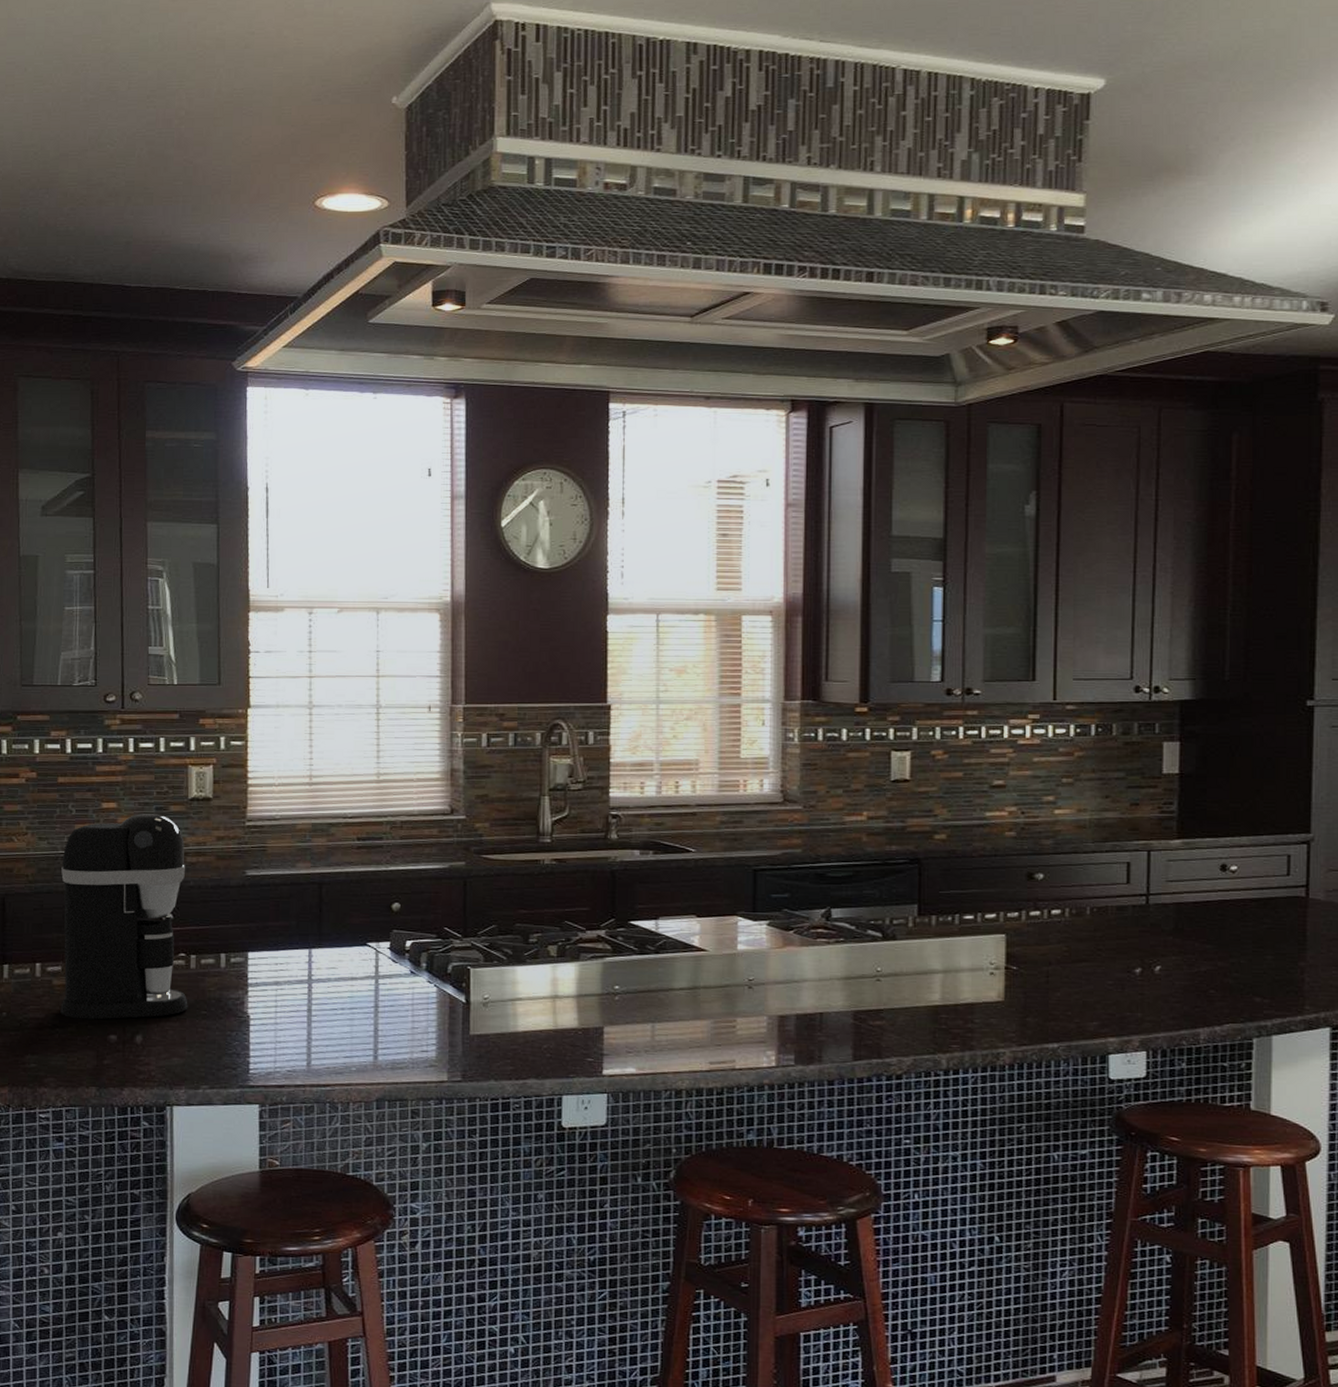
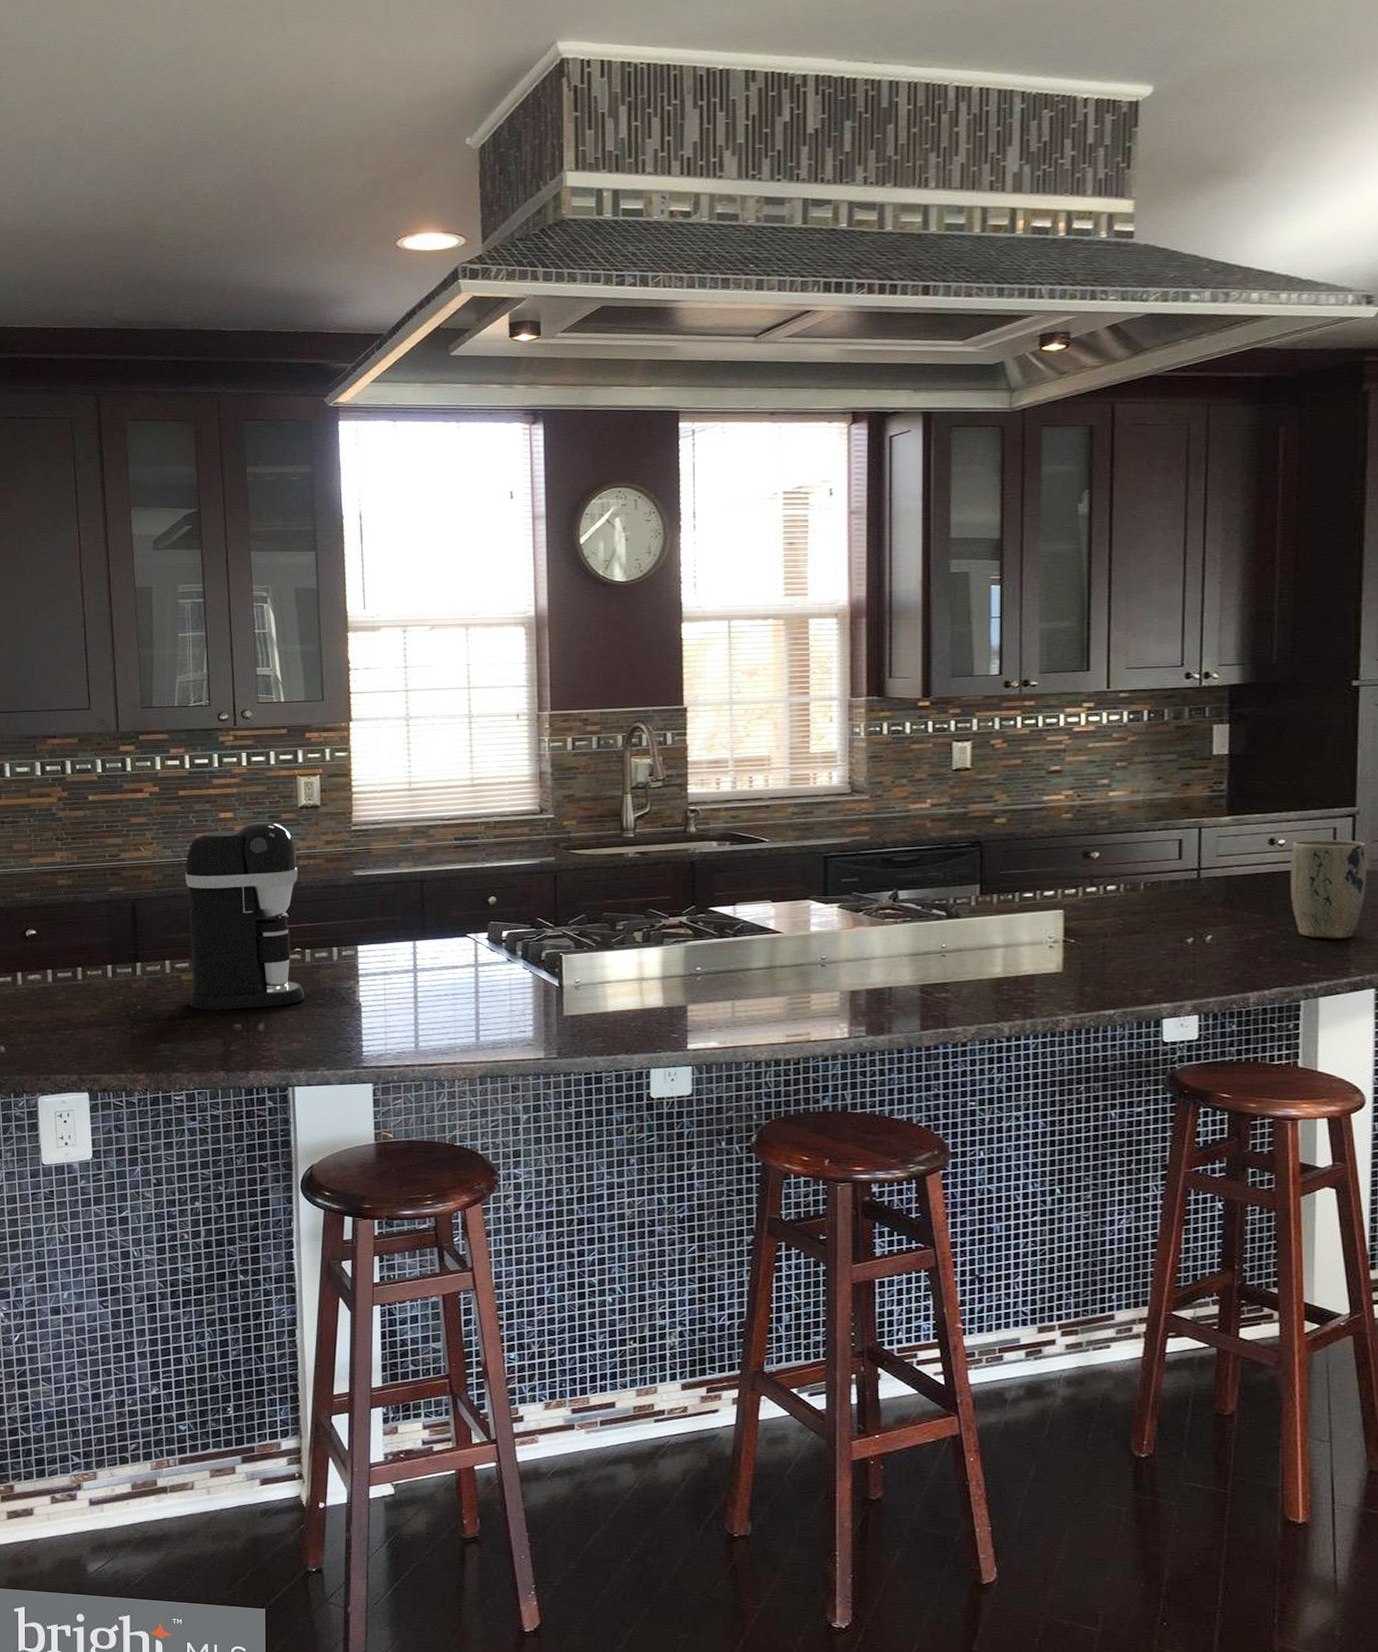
plant pot: none [1242,867,1322,974] -> present [1290,839,1367,939]

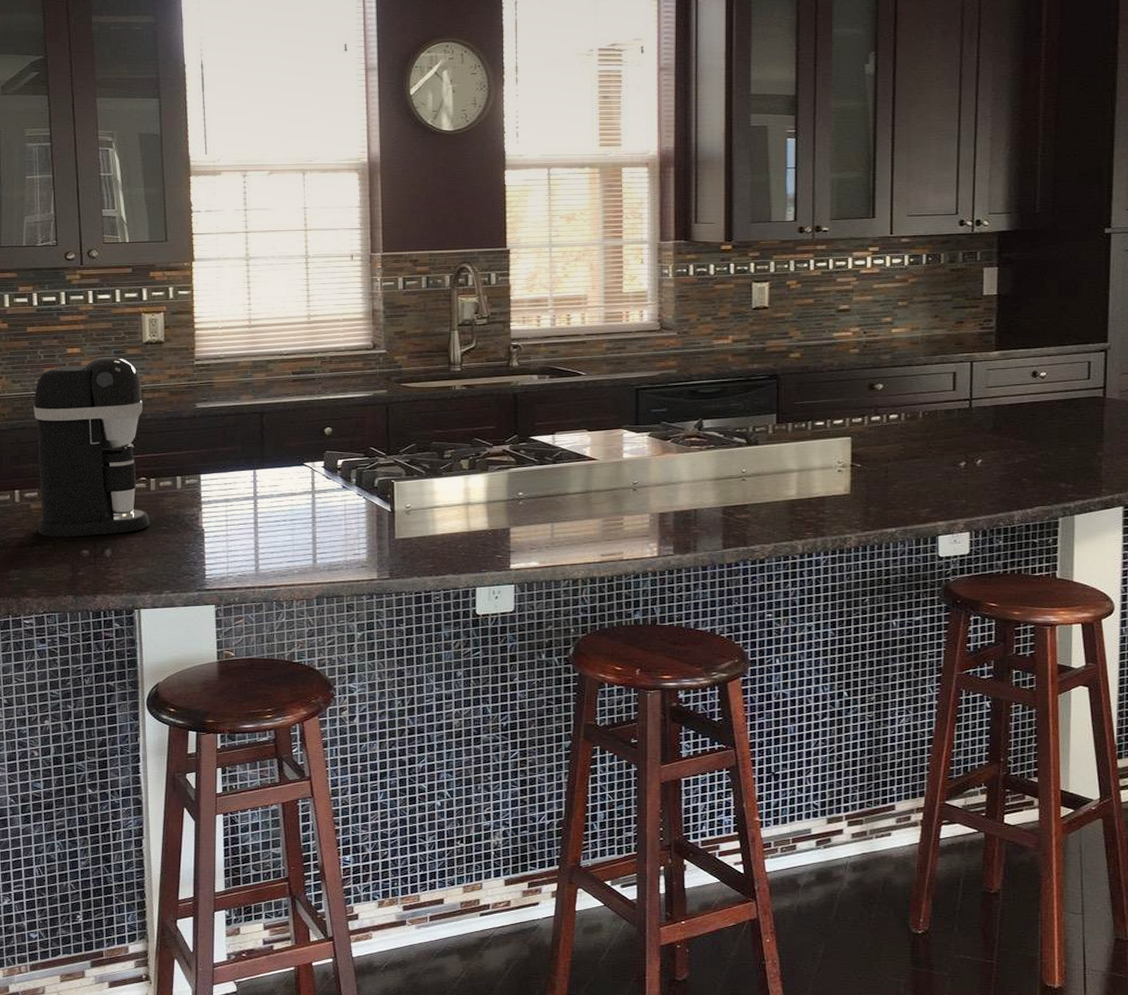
plant pot: present [1290,839,1367,939] -> none [1050,372,1117,462]

